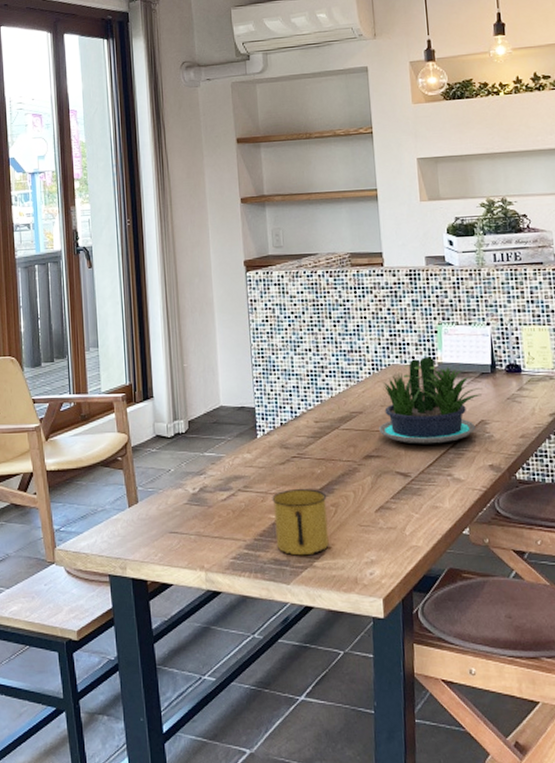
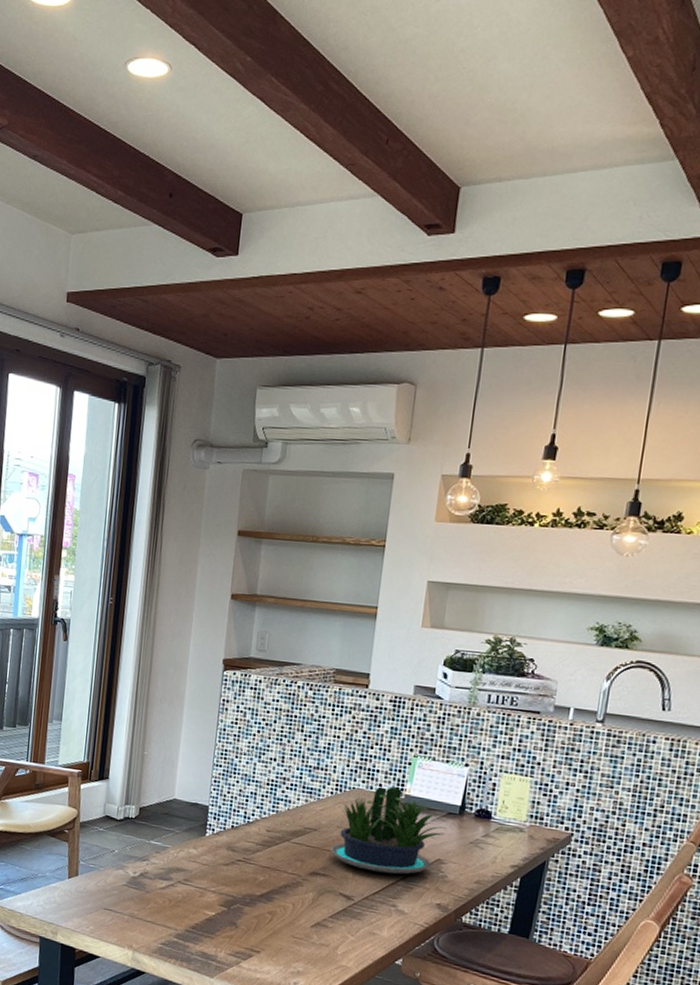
mug: present [272,489,329,556] -> none [206,890,265,955]

